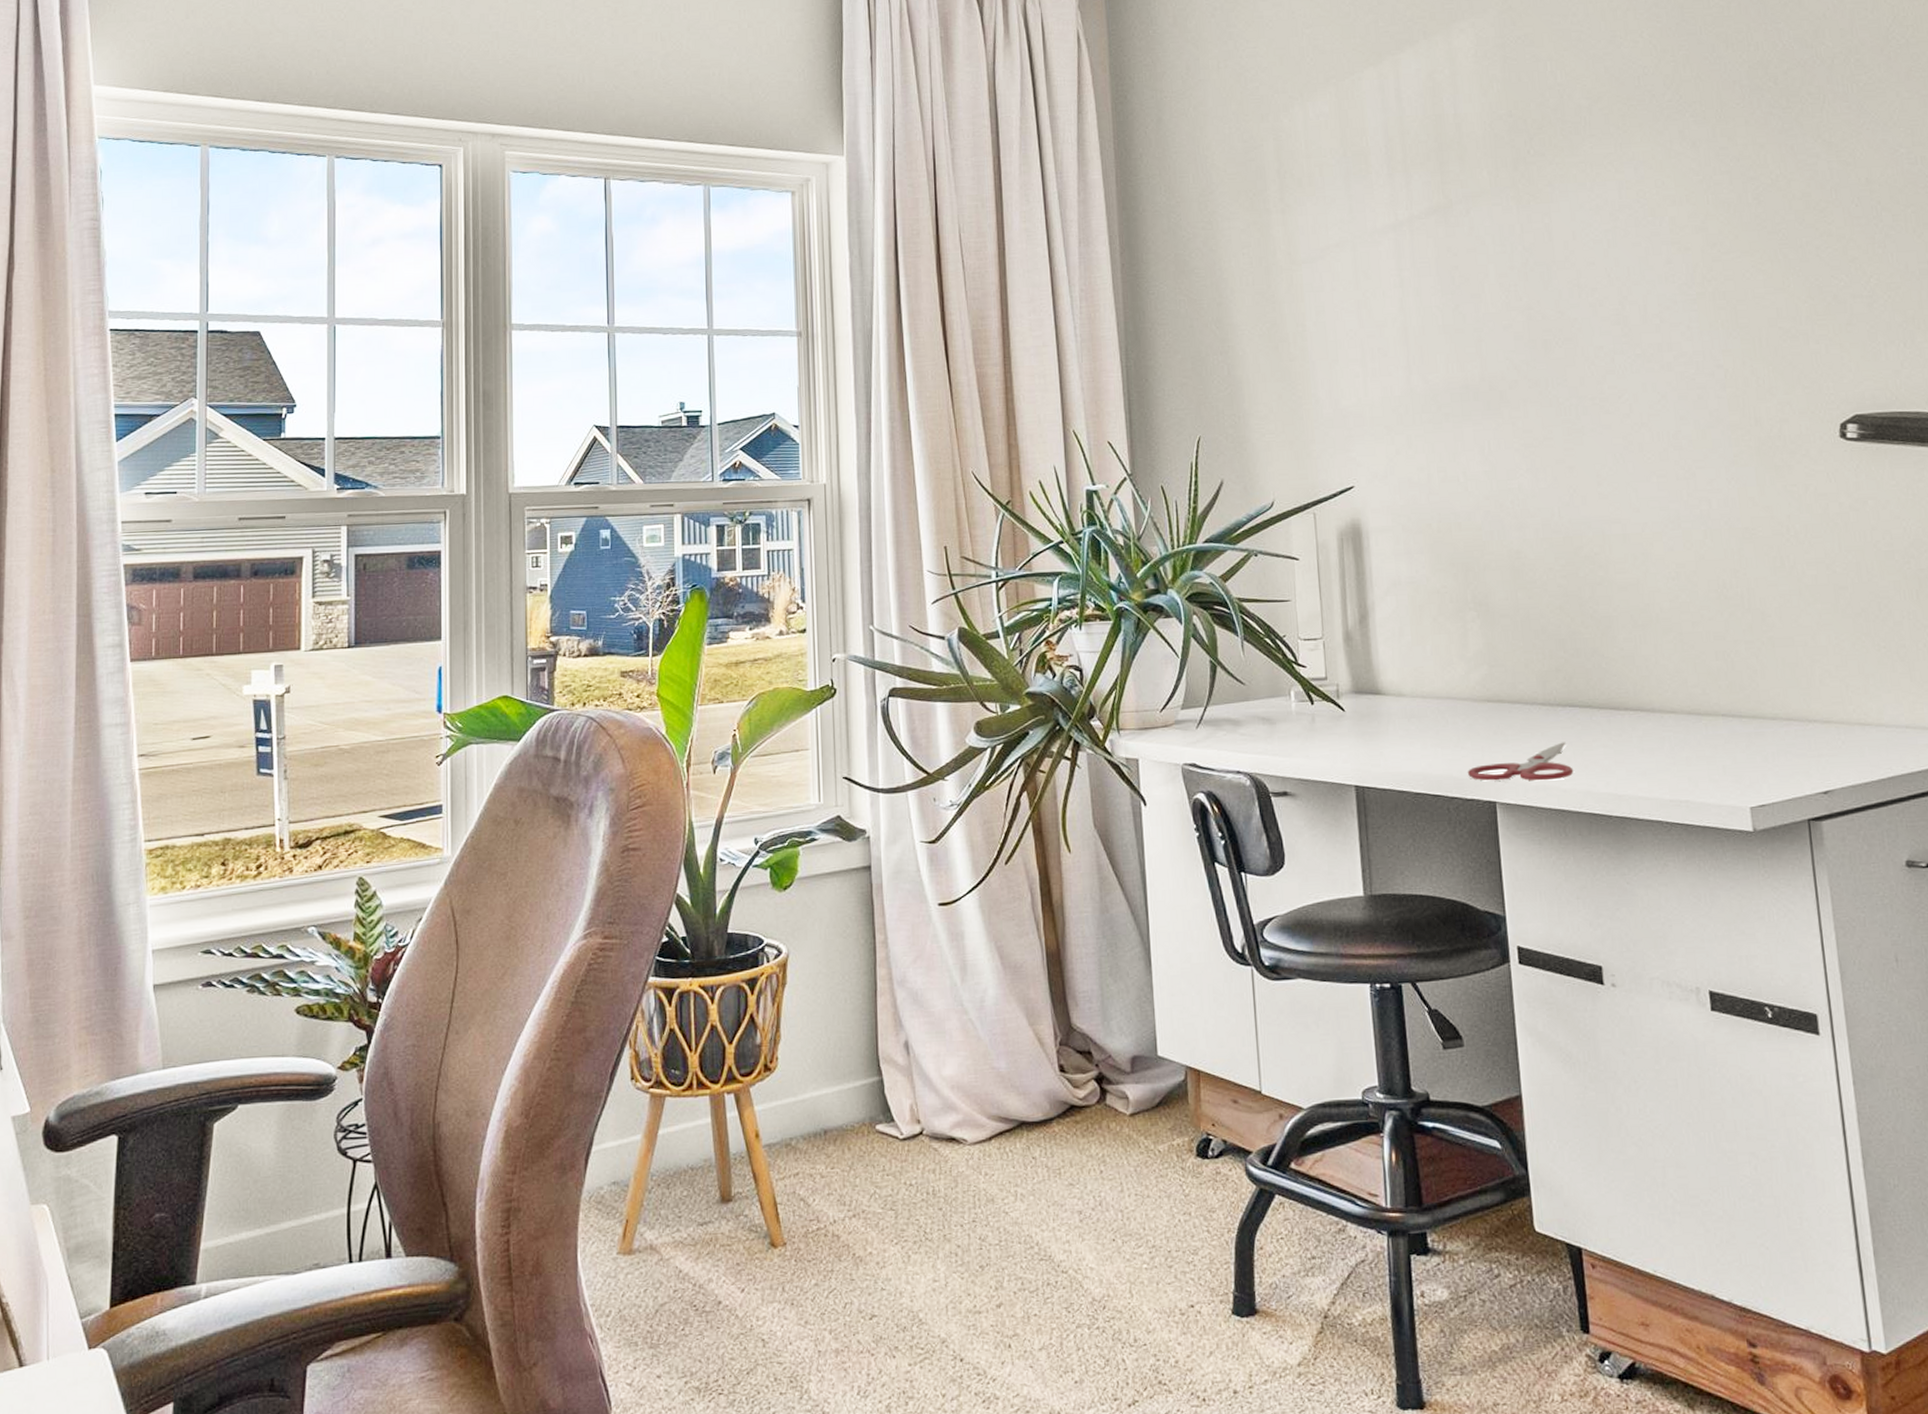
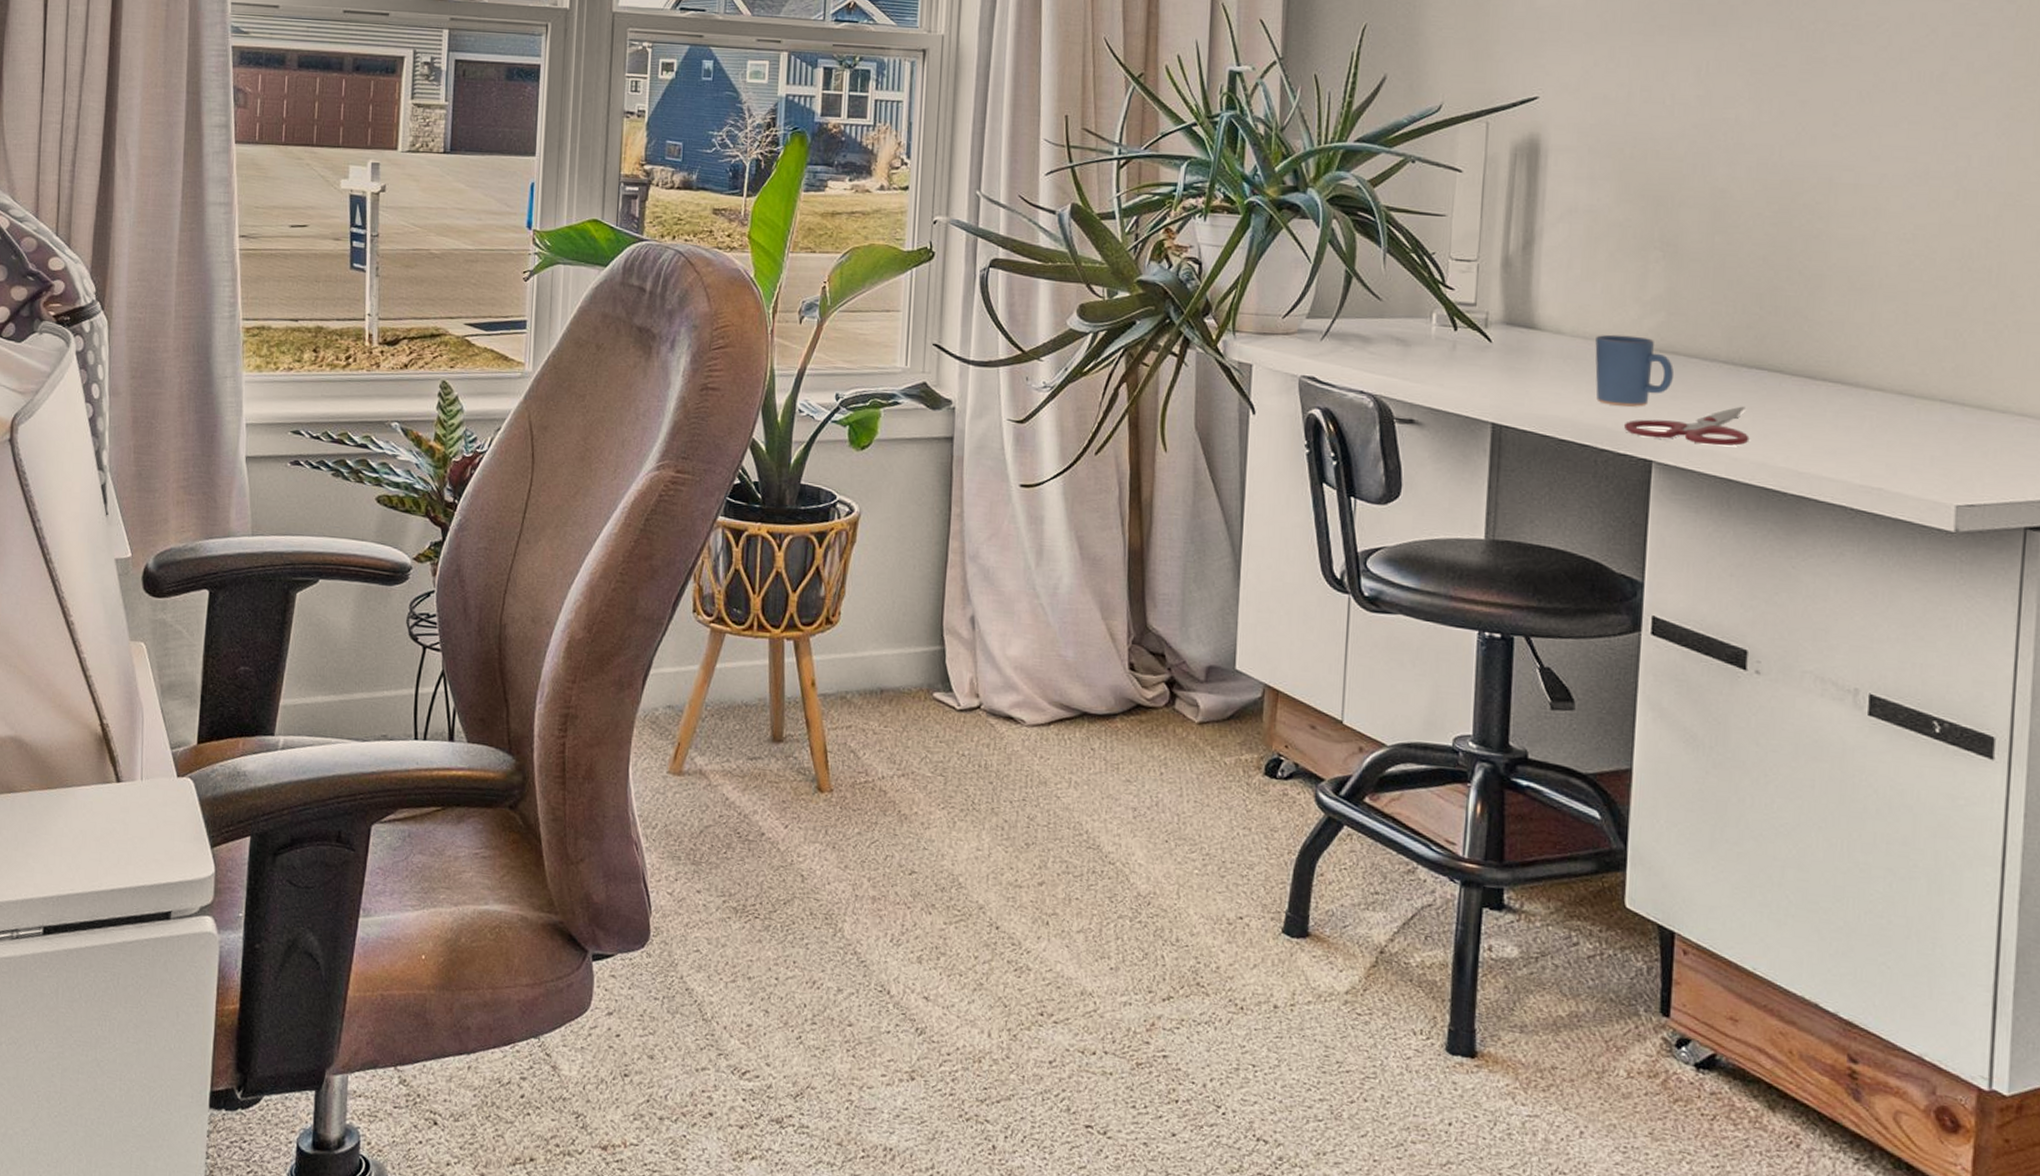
mug: none [1432,690,1502,756] -> present [1595,334,1674,407]

